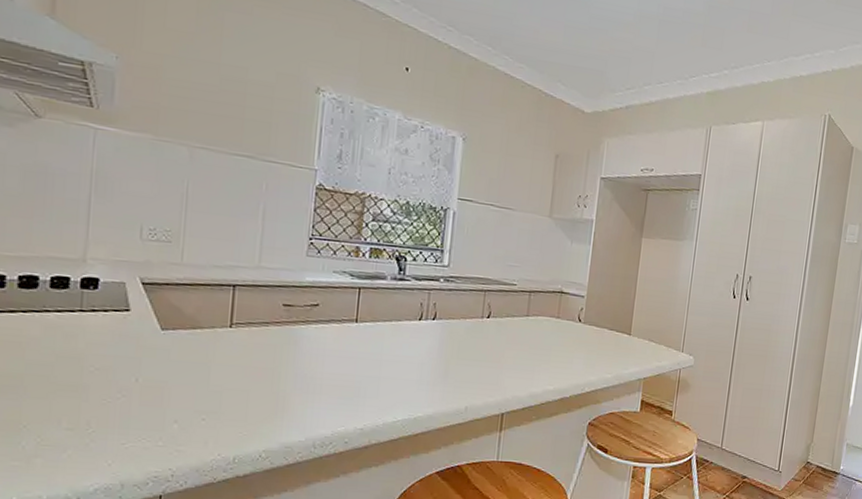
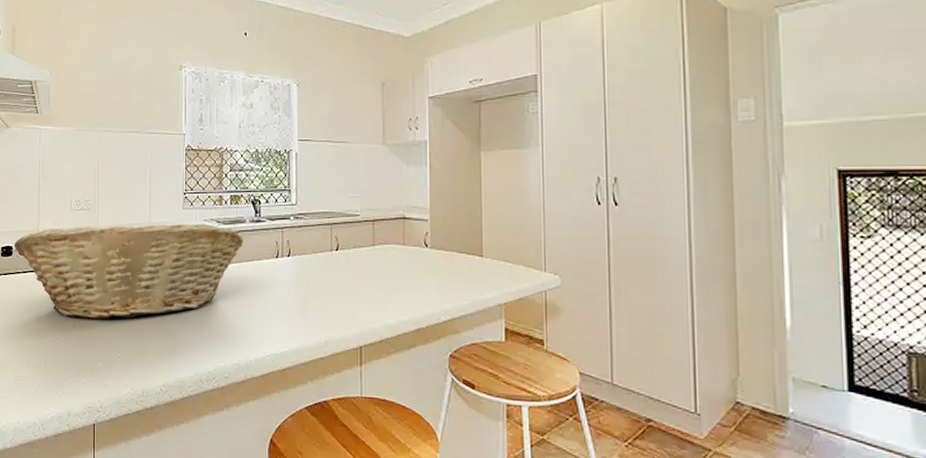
fruit basket: none [41,259,382,376] -> present [14,223,244,320]

